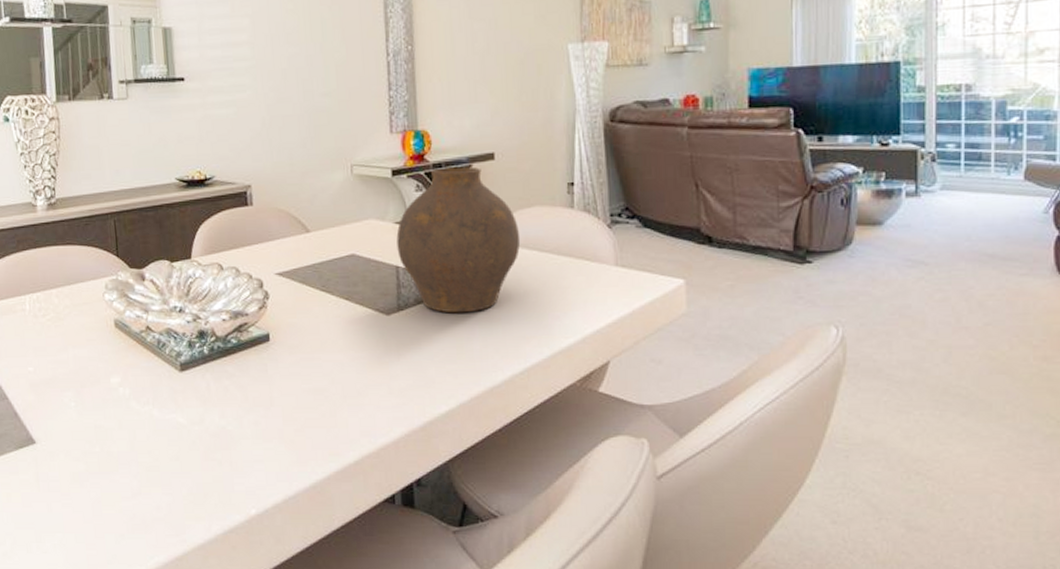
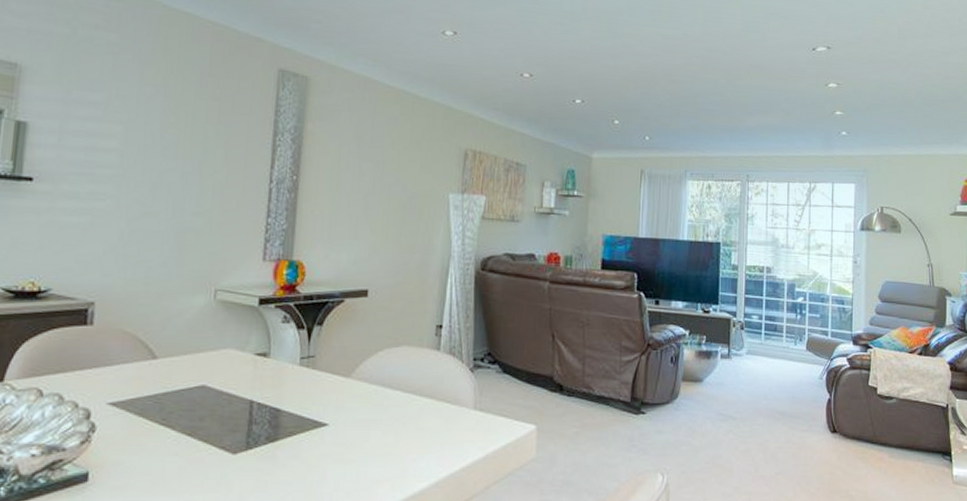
vase: present [396,166,521,313] -> none [254,300,385,454]

